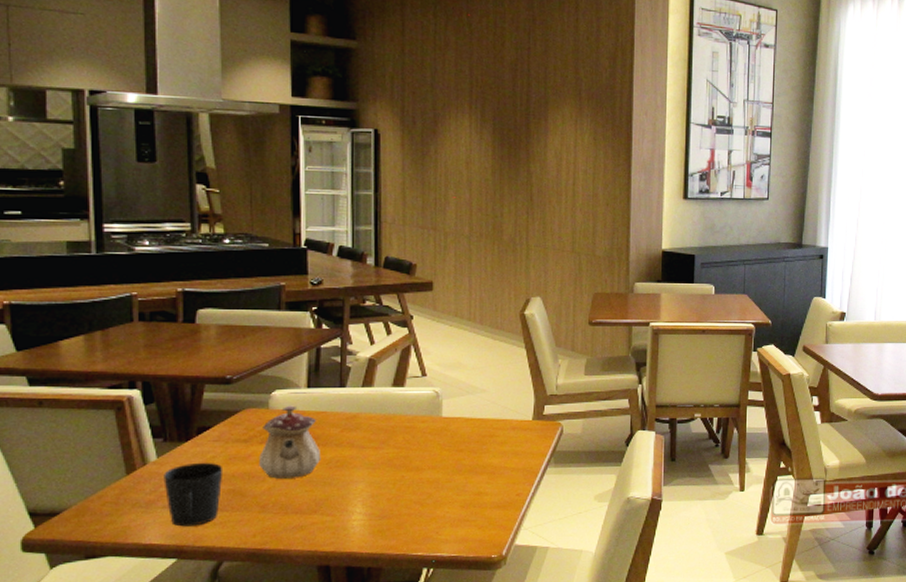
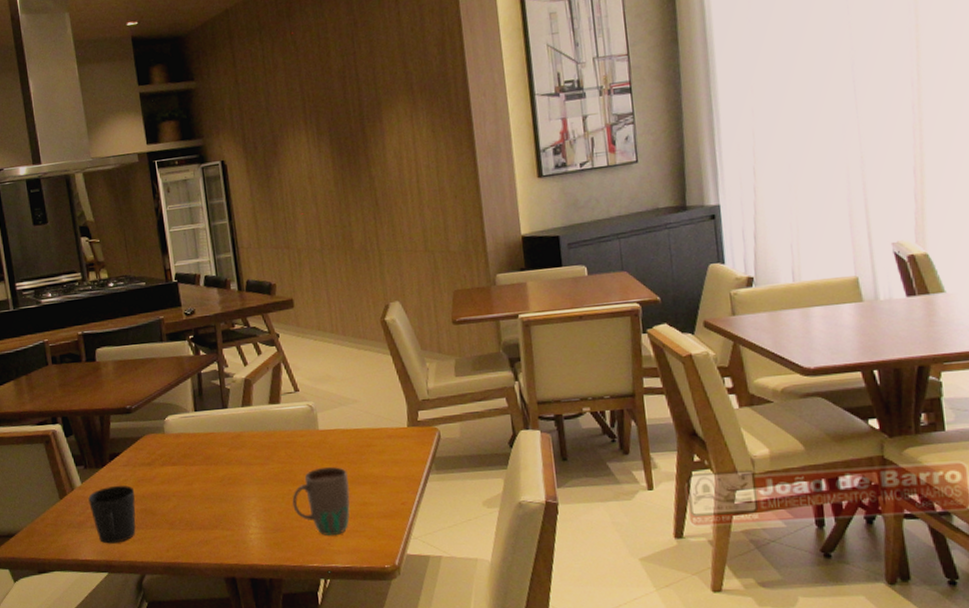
teapot: present [259,405,321,479] -> none [161,428,215,498]
mug: none [404,454,467,524] -> present [292,466,350,536]

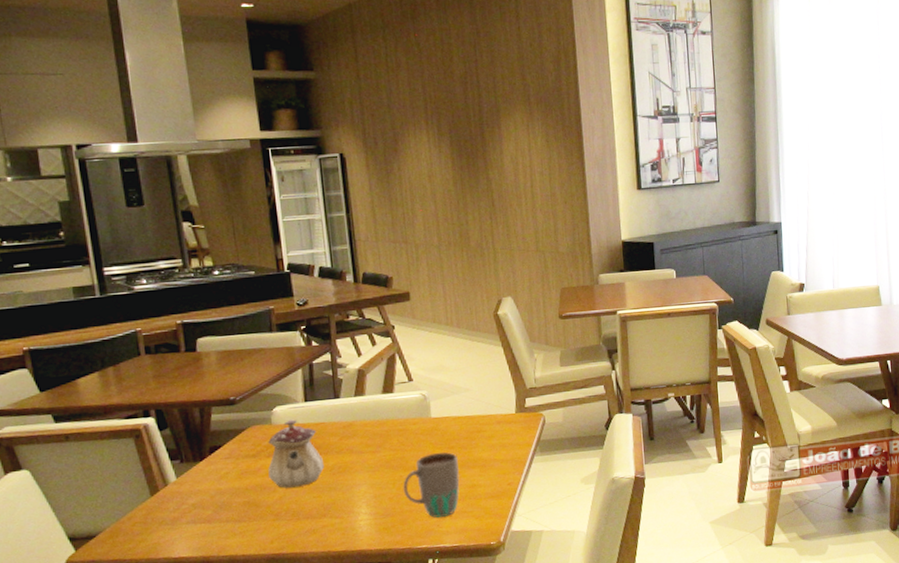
cup: present [88,485,136,544] -> none [184,478,238,539]
teapot: none [161,428,215,498] -> present [268,419,325,488]

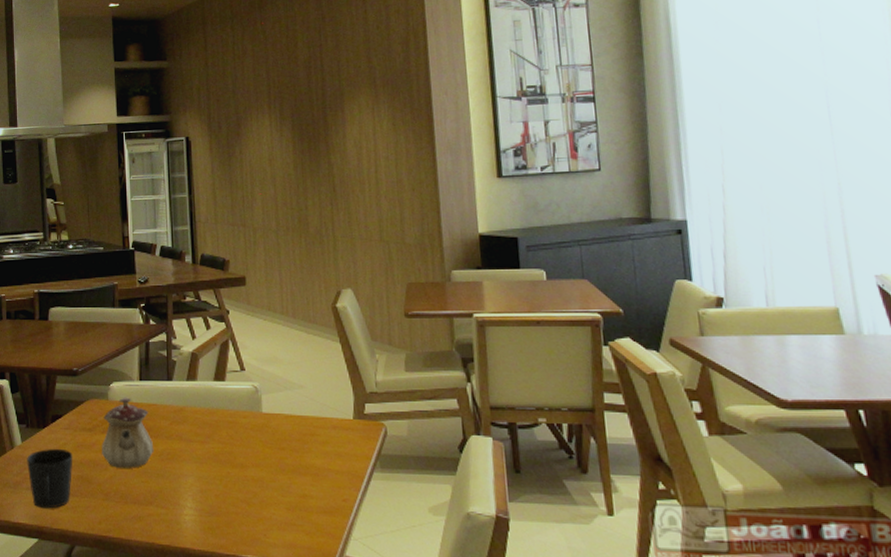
cup: none [184,478,238,539] -> present [27,448,73,509]
mug: present [403,452,460,518] -> none [230,452,290,526]

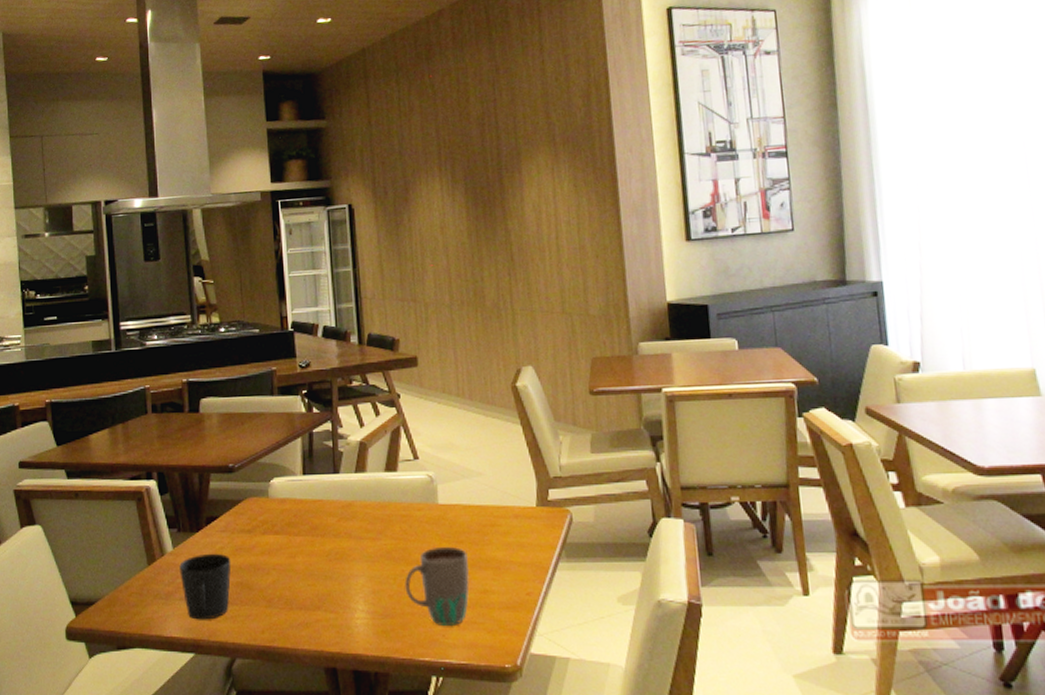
teapot: present [102,397,154,468] -> none [263,493,321,571]
mug: none [230,452,290,526] -> present [405,546,470,625]

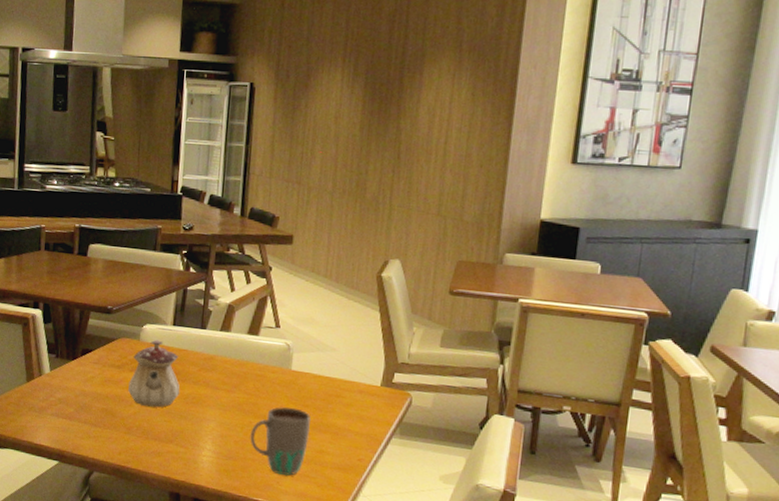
cup: present [179,553,231,620] -> none [53,380,100,436]
teapot: none [263,493,321,571] -> present [128,339,180,408]

